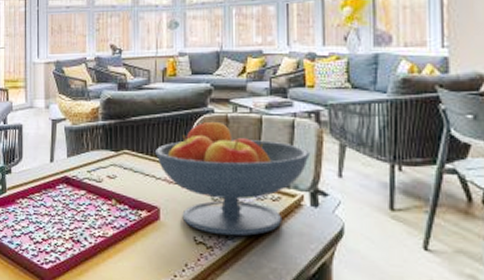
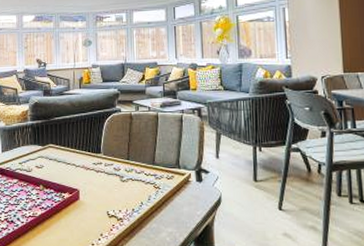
fruit bowl: present [154,121,310,236] -> none [74,118,195,209]

